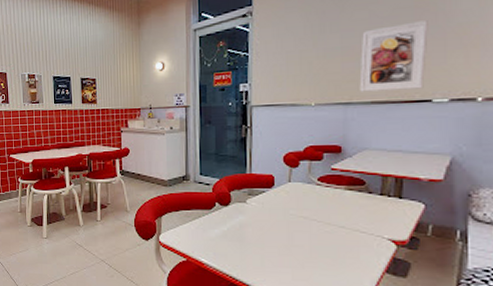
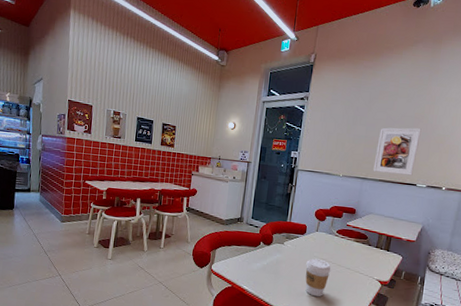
coffee cup: none [280,217,317,268] -> present [305,258,331,297]

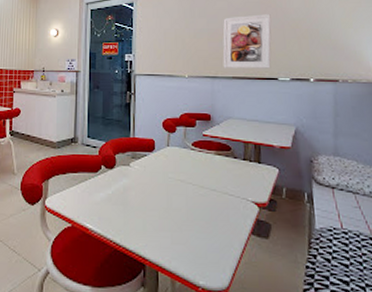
coffee cup: present [305,258,331,297] -> none [160,180,193,231]

